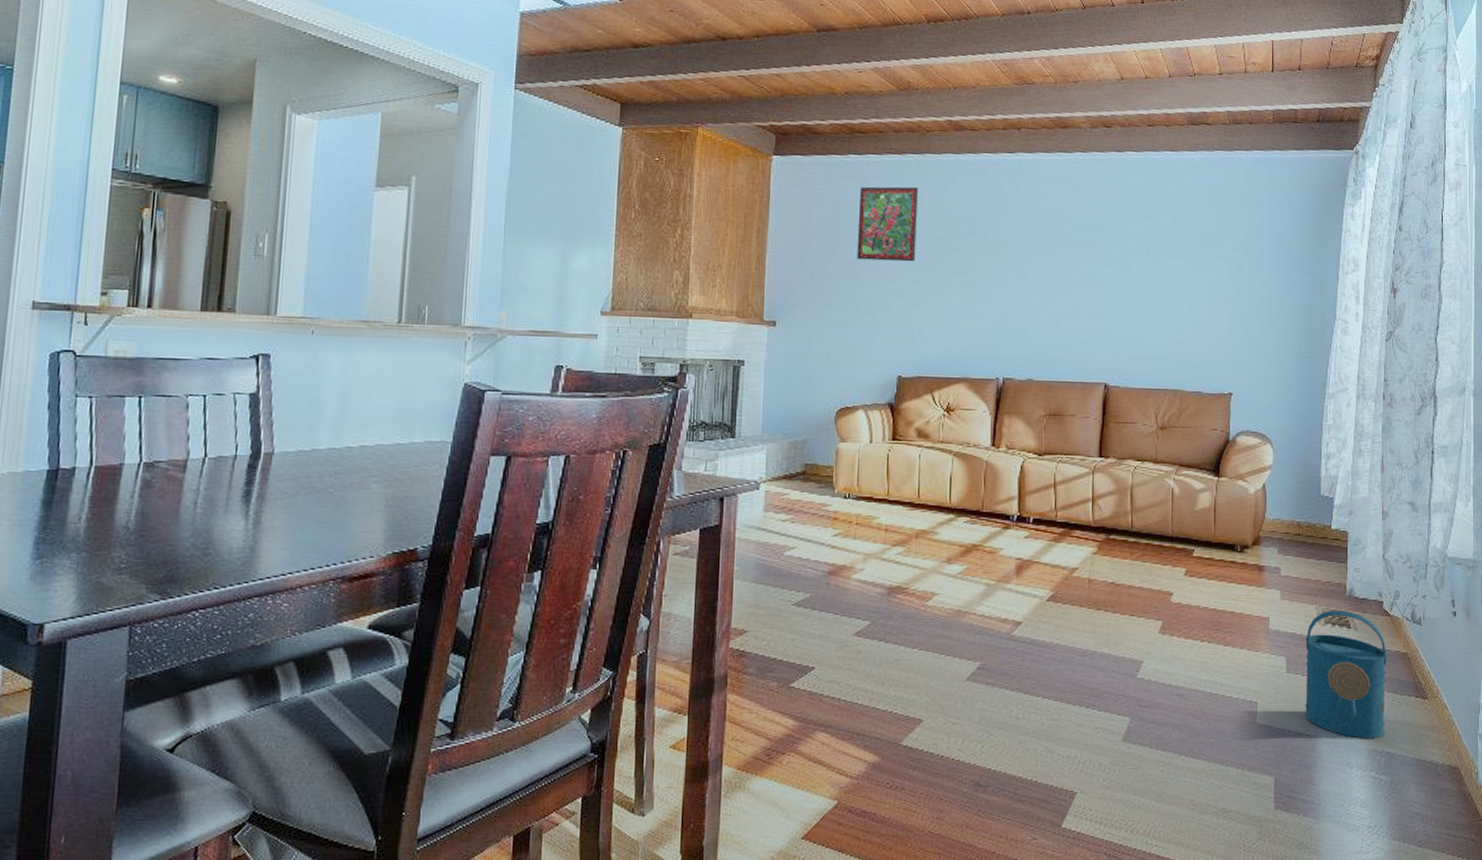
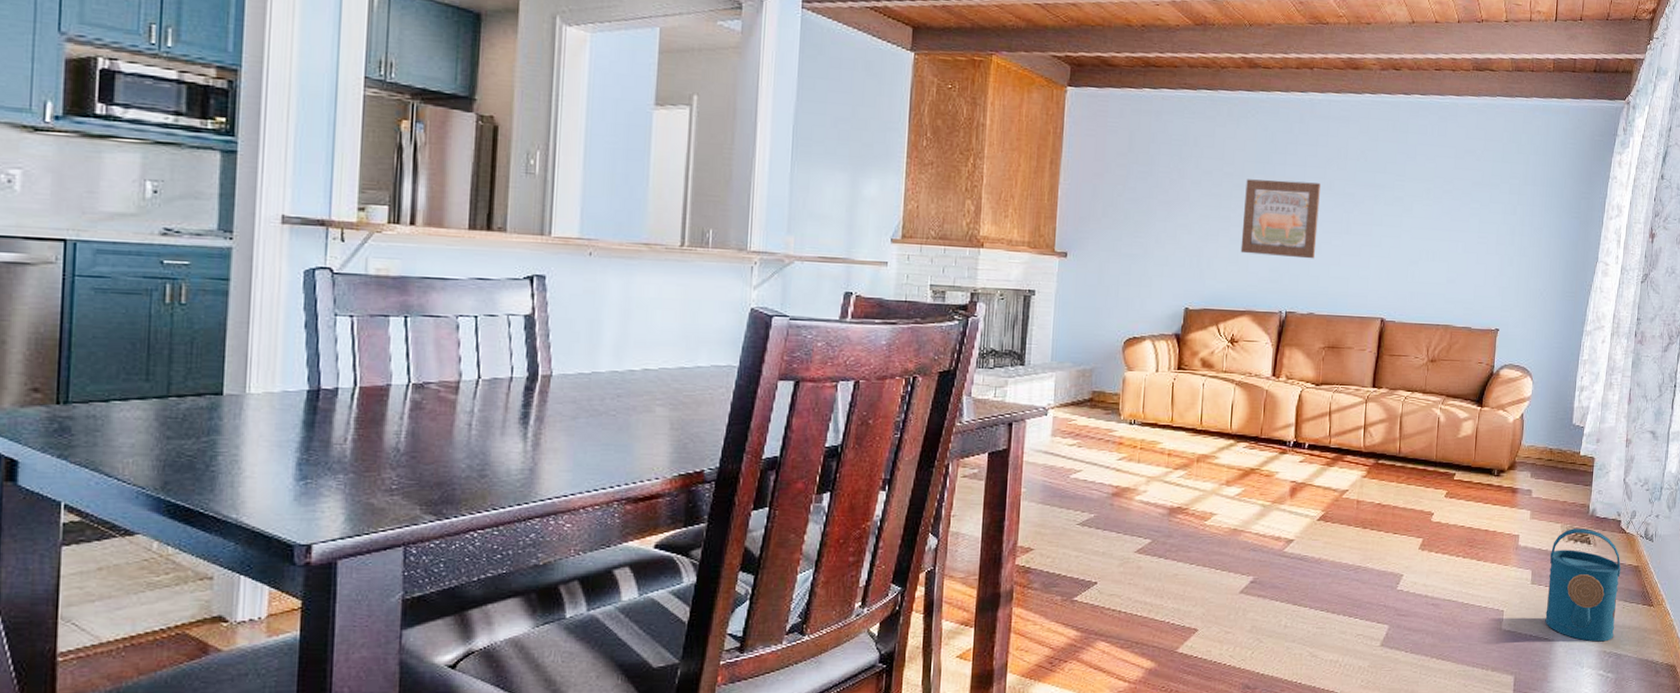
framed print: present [857,186,919,262] -> none [1148,121,1212,197]
wall art: none [953,242,1034,323] -> present [1240,179,1321,259]

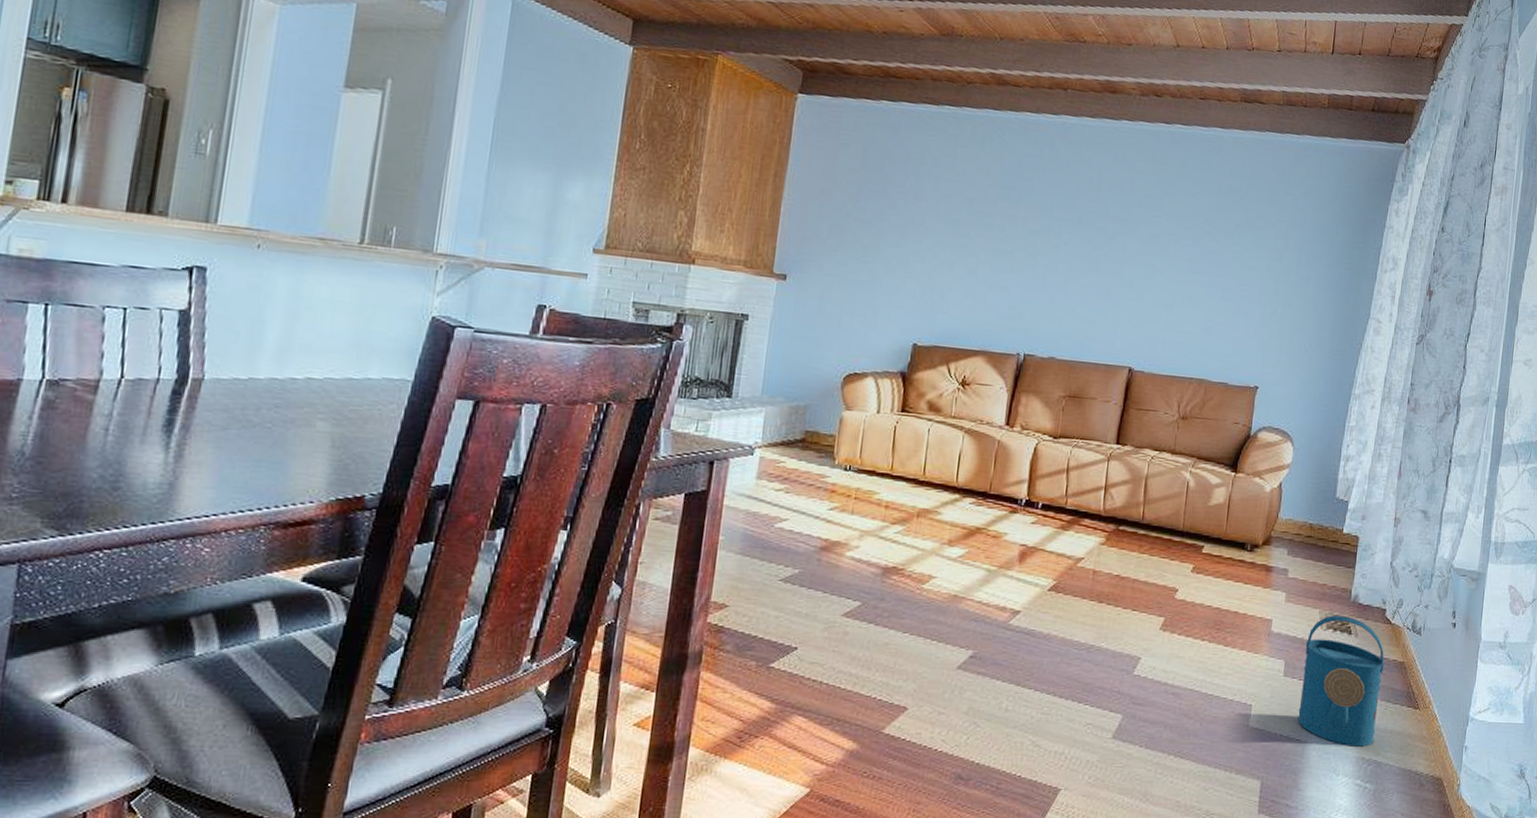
wall art: present [1240,179,1321,259] -> none [977,205,1069,298]

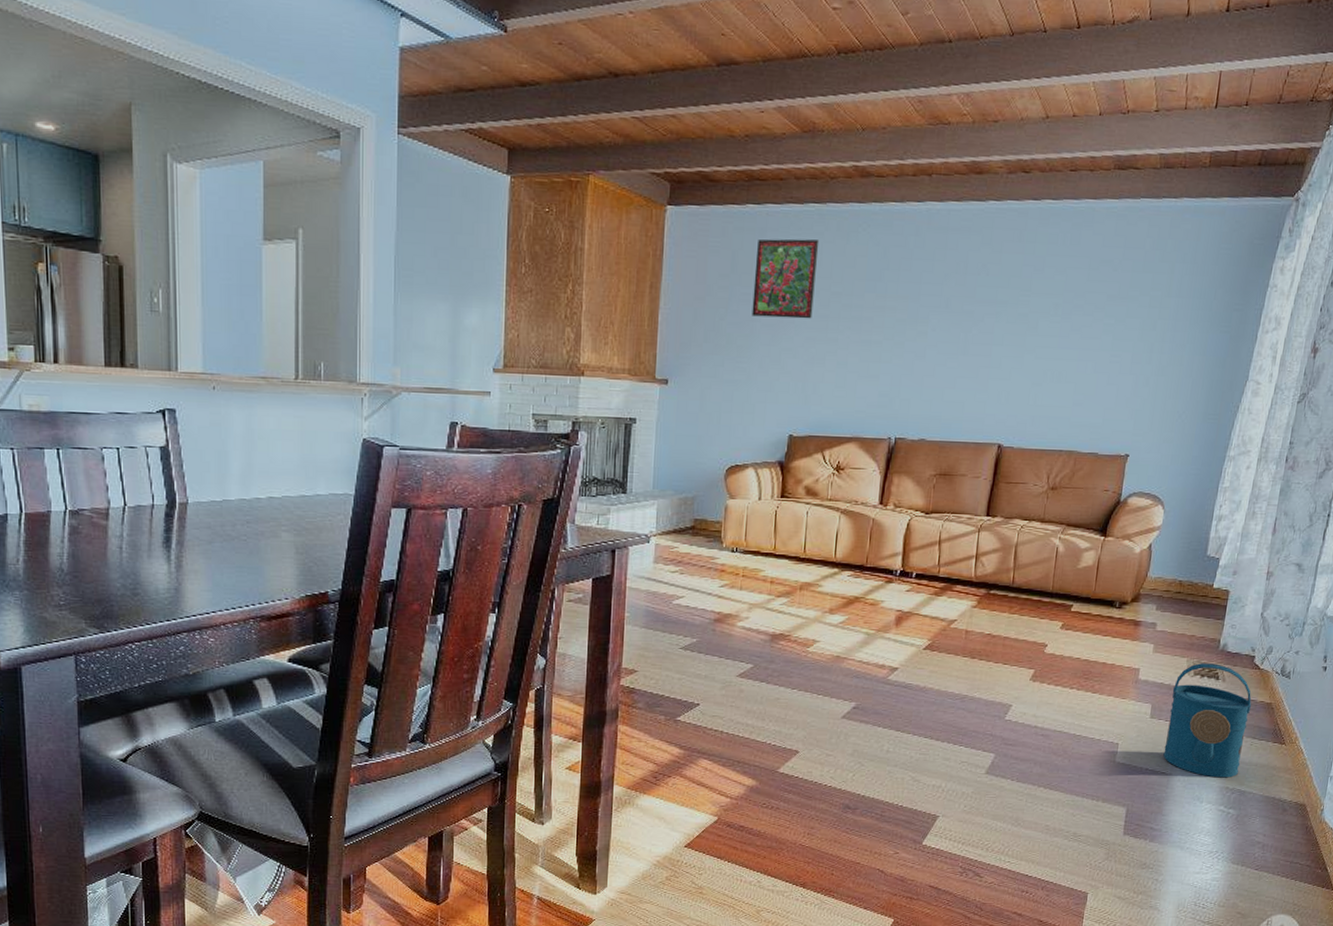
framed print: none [880,137,954,223] -> present [752,238,820,319]

